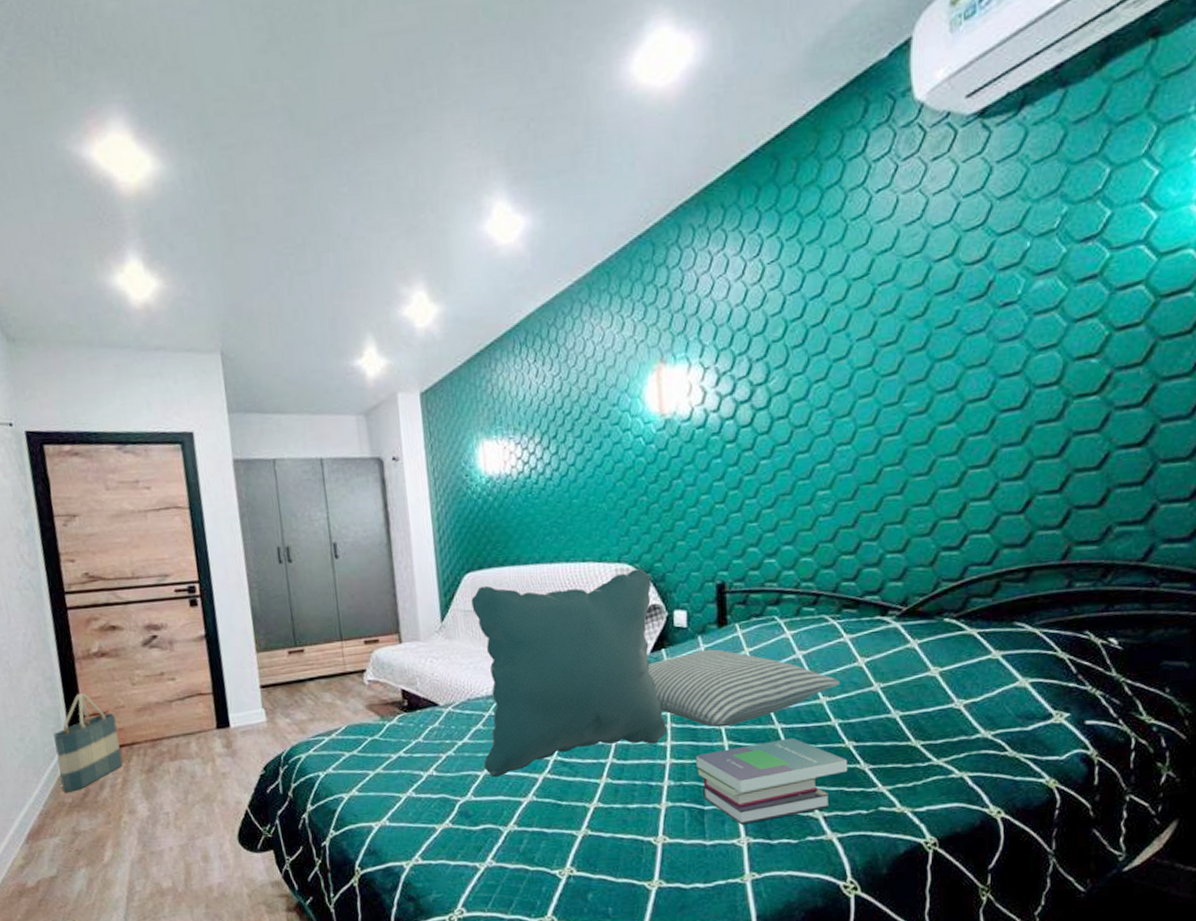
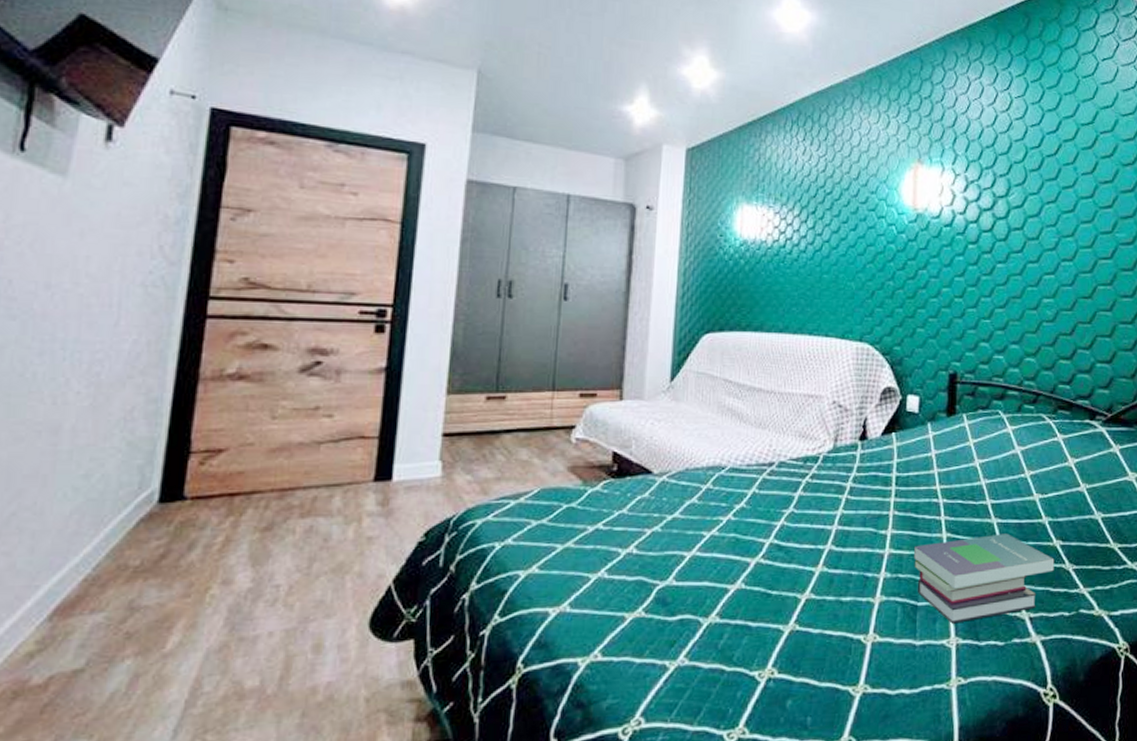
tote bag: present [53,694,123,794] -> none [129,423,236,554]
cushion: present [471,569,667,778] -> none [692,348,889,560]
pillow: present [647,649,840,727] -> none [876,437,1052,518]

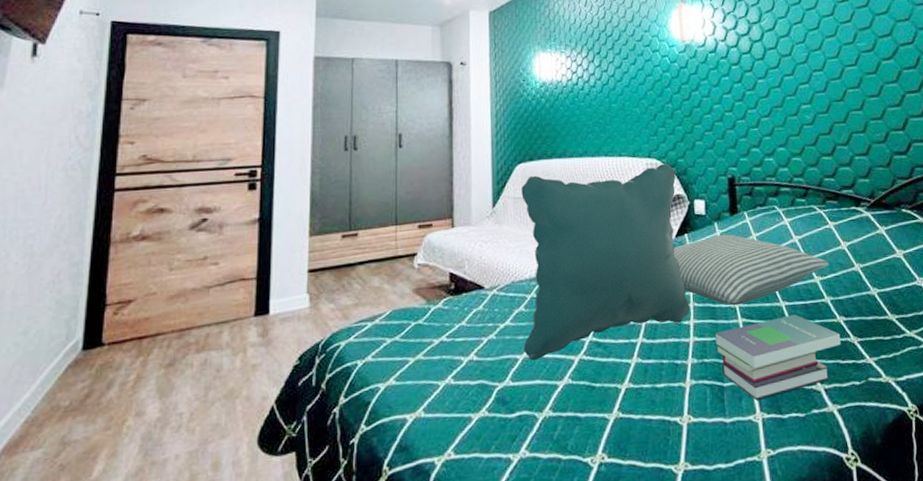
cushion: none [692,348,889,560] -> present [521,164,690,361]
pillow: none [876,437,1052,518] -> present [673,234,829,306]

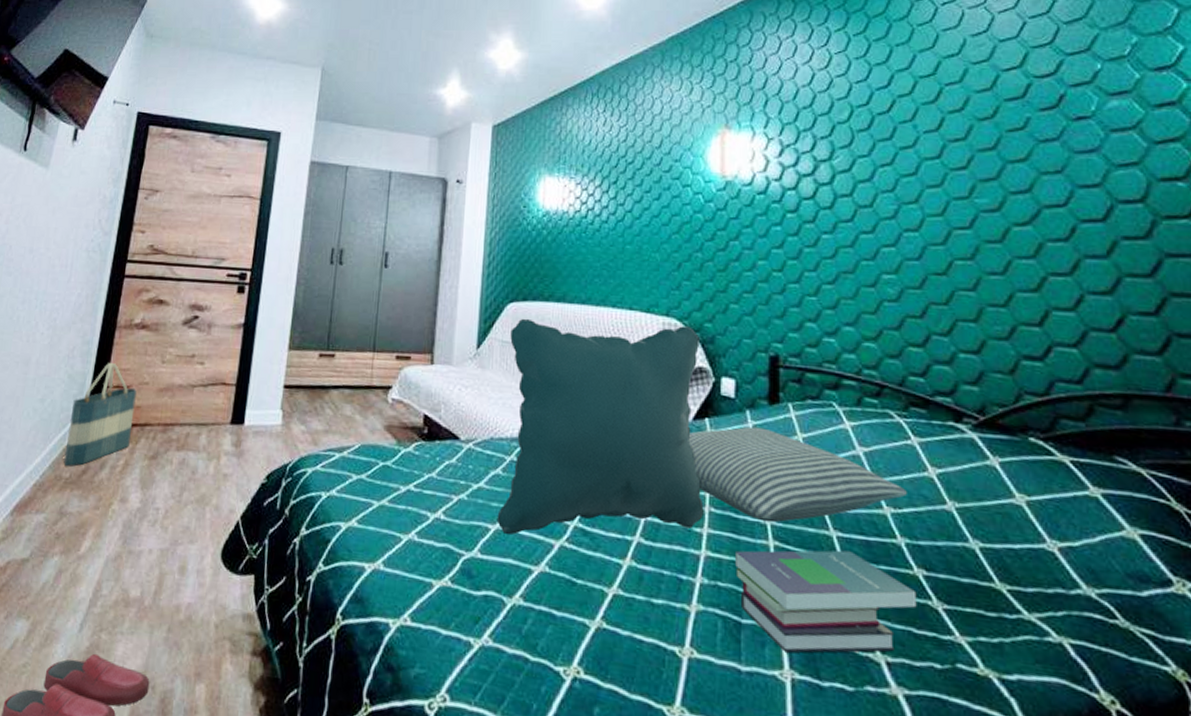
tote bag: none [60,280,143,396] -> present [63,363,137,467]

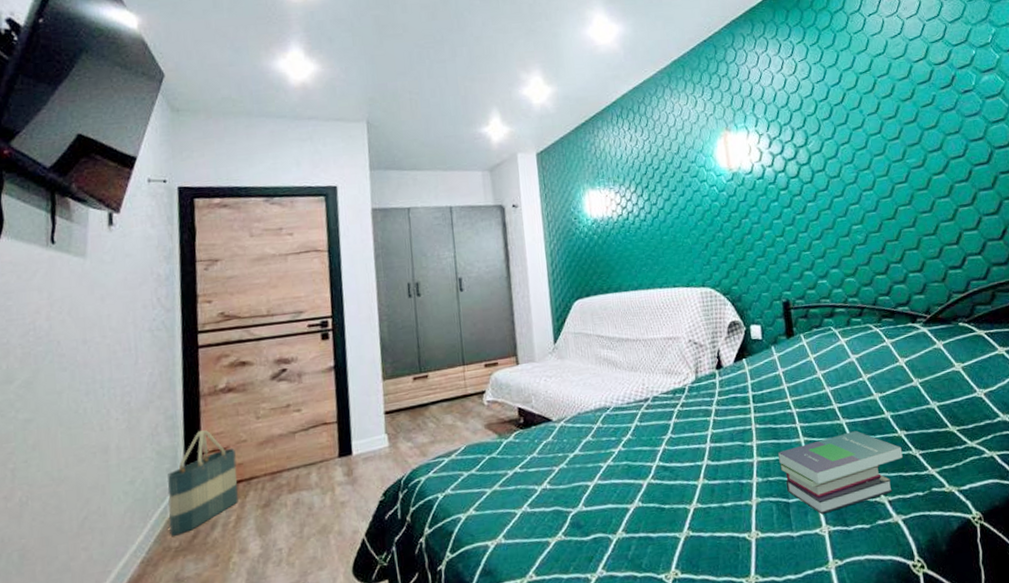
cushion: present [497,318,704,536] -> none [580,291,752,487]
pillow: present [688,426,907,523] -> none [732,356,888,426]

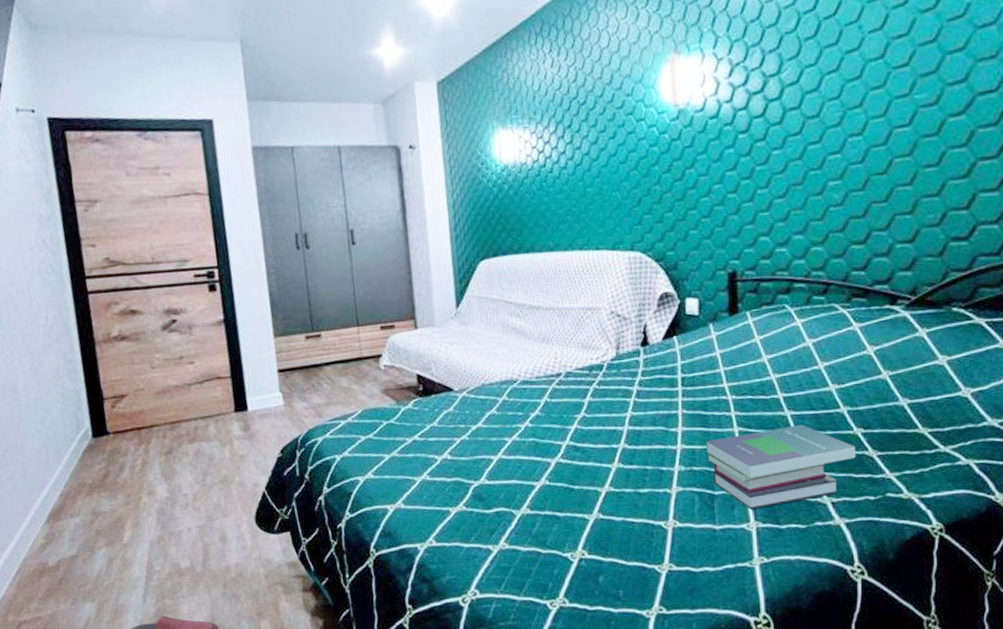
tote bag: present [167,430,238,538] -> none [74,376,142,475]

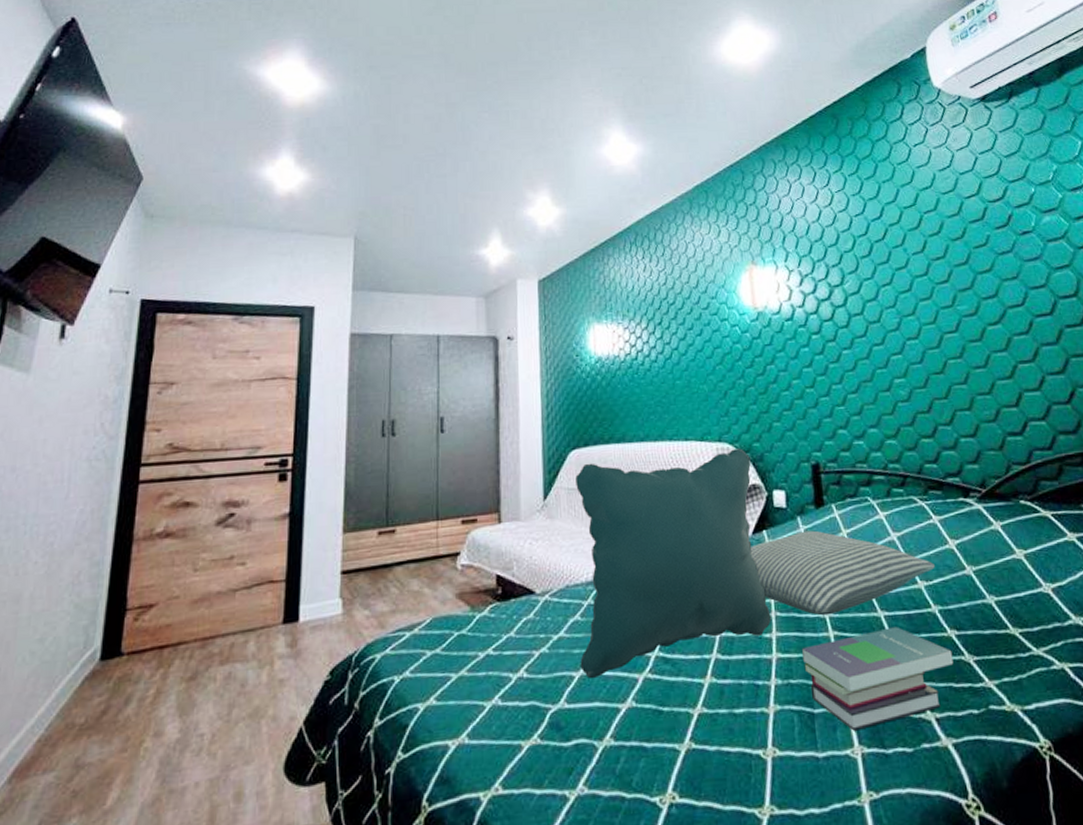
cushion: none [486,257,678,462] -> present [575,448,771,679]
pillow: none [659,336,849,414] -> present [750,530,935,616]

